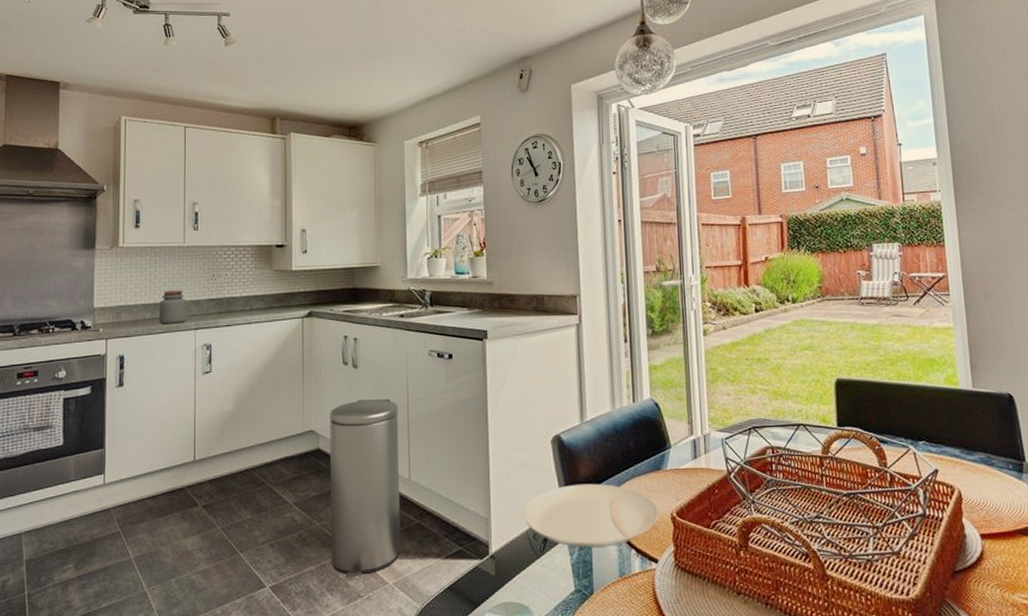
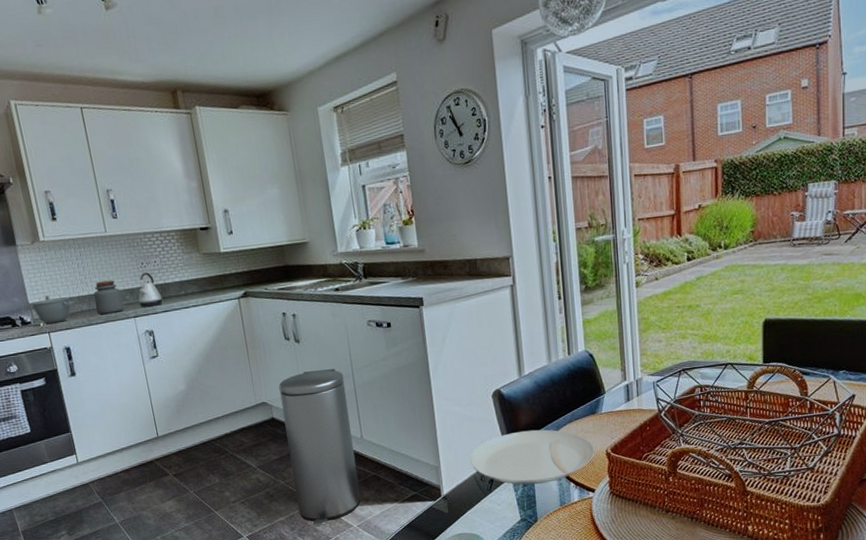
cooking pot: none [92,301,140,331] -> present [28,296,75,324]
kettle: none [202,285,227,320] -> present [138,272,163,307]

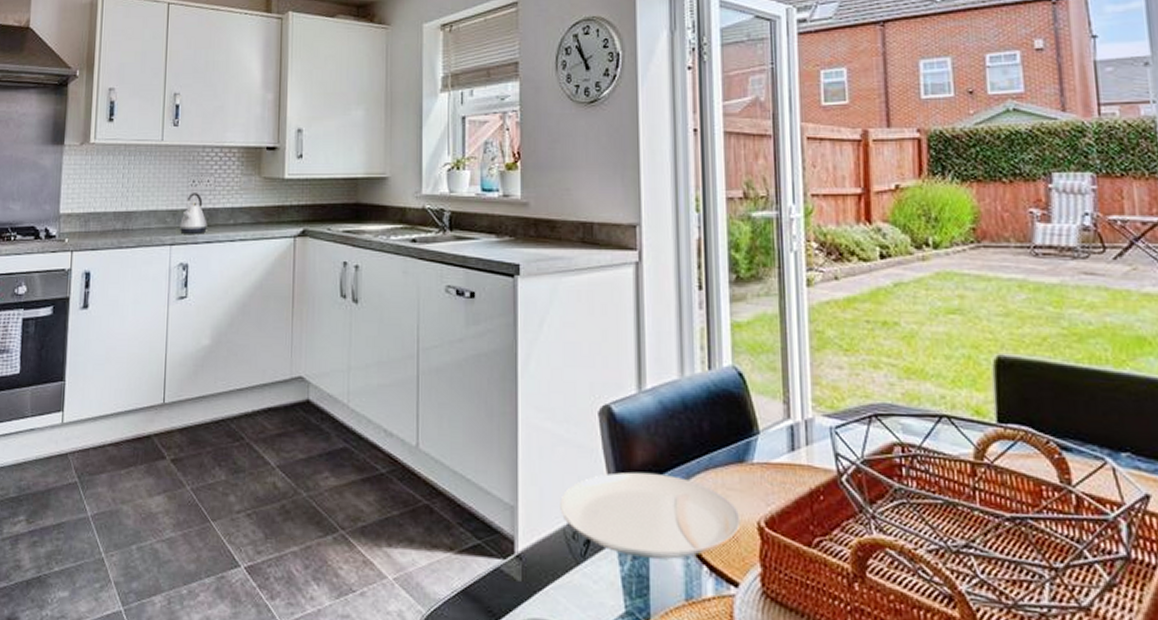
cooking pot: present [28,296,75,324] -> none [57,207,110,242]
jar: present [93,280,125,315] -> none [130,197,163,238]
pedal bin: present [278,369,361,526] -> none [319,343,406,569]

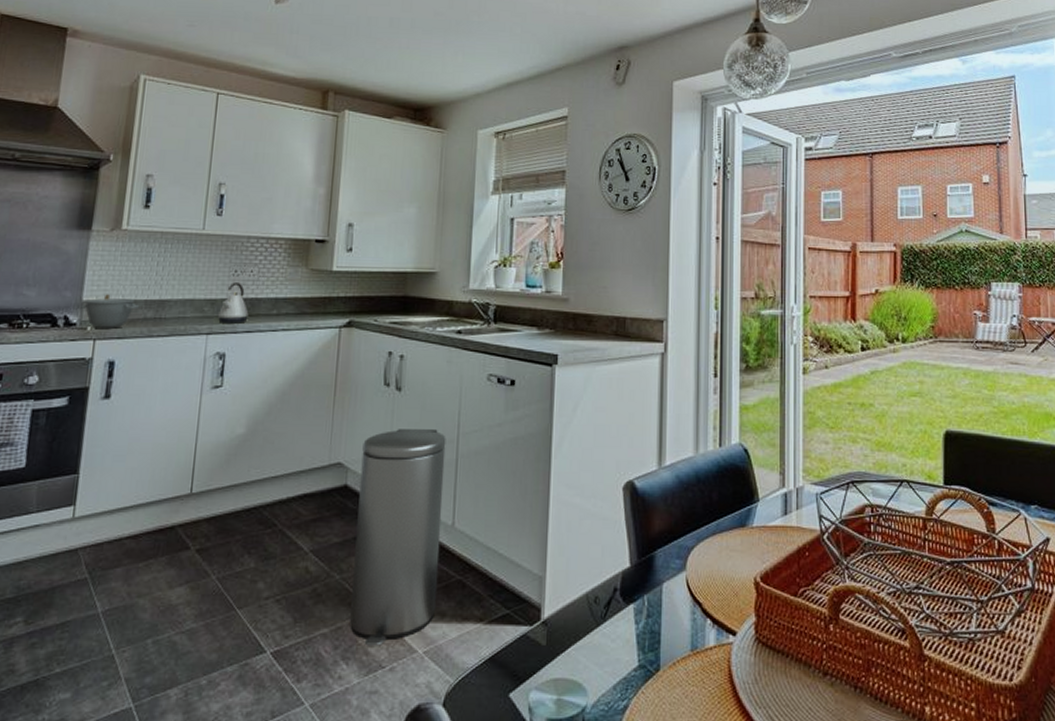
cooking pot: none [57,207,110,242] -> present [79,294,140,330]
pedal bin: none [319,343,406,569] -> present [350,429,446,646]
plate: present [560,472,741,559] -> none [584,539,741,615]

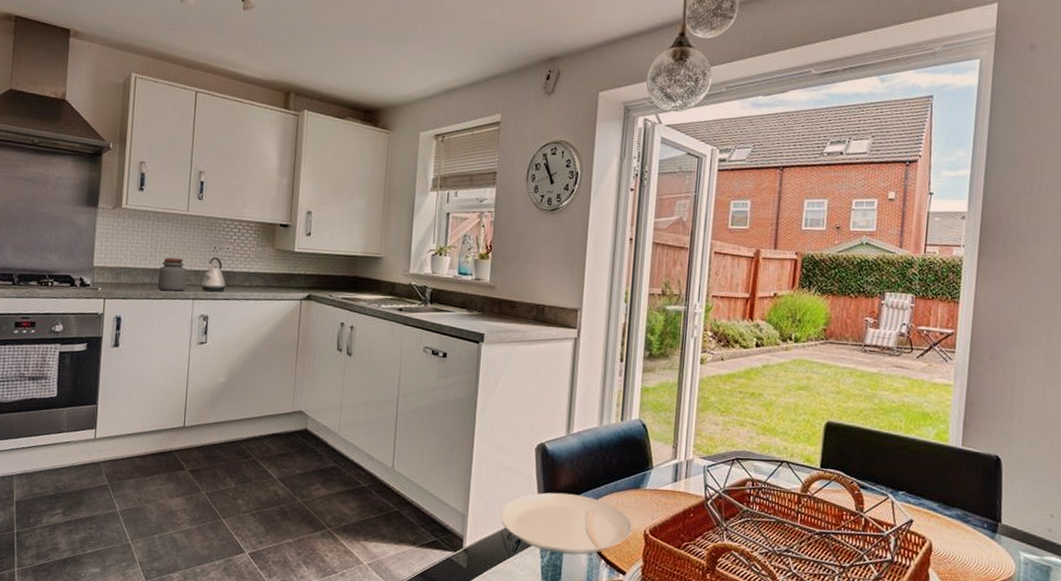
cooking pot: present [79,294,140,330] -> none [91,262,139,291]
jar: none [162,285,200,327] -> present [157,257,187,292]
pedal bin: present [350,429,446,646] -> none [310,387,388,556]
plate: none [584,539,741,615] -> present [500,492,633,555]

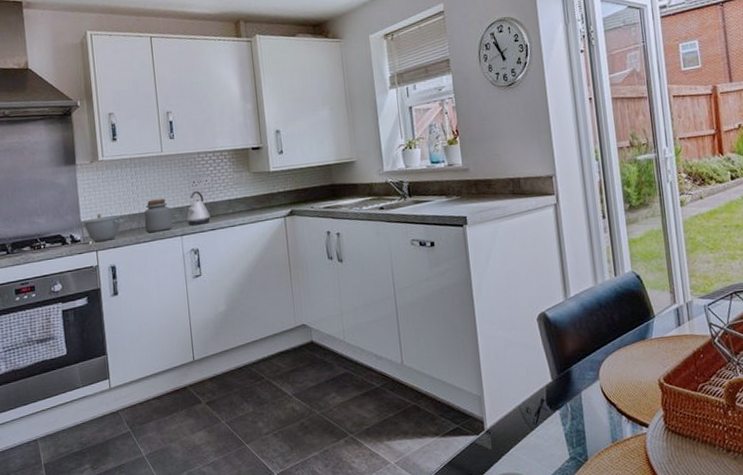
cooking pot: none [91,262,139,291] -> present [80,214,126,243]
plate: present [500,492,633,555] -> none [514,356,647,418]

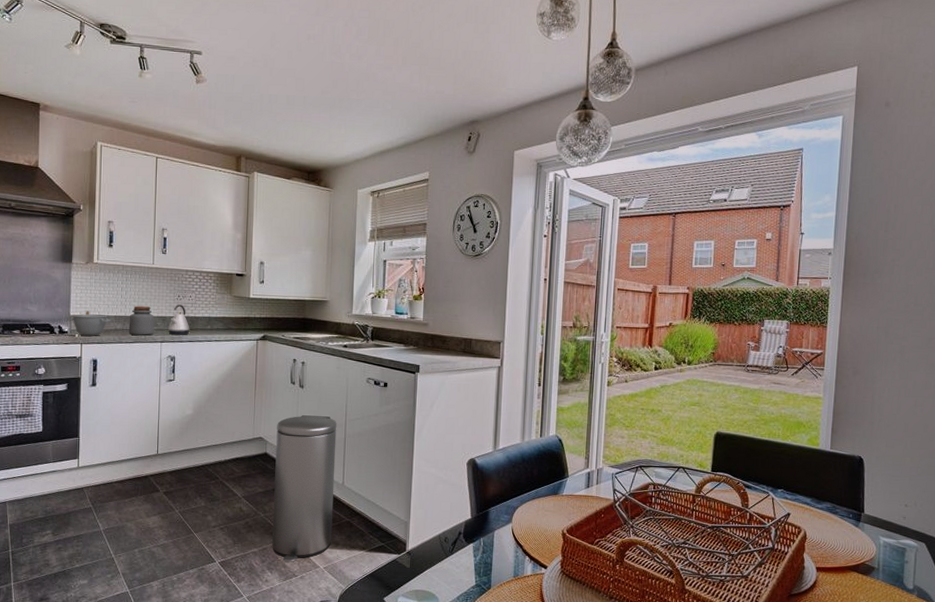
pedal bin: none [319,289,400,462] -> present [272,415,337,562]

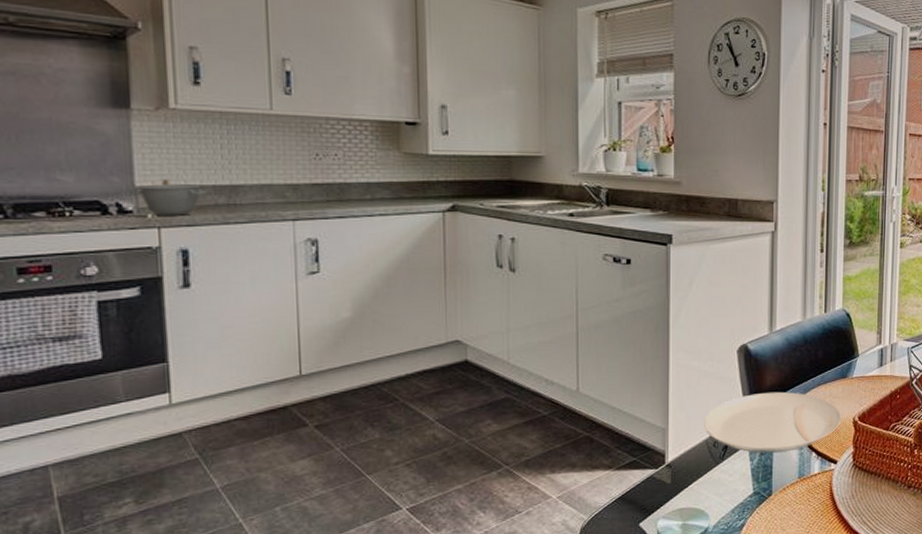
jar: present [128,306,155,336] -> none [237,170,281,213]
kettle: present [167,305,190,335] -> none [302,167,339,209]
pedal bin: present [272,415,337,562] -> none [480,306,567,496]
plate: none [438,500,552,553] -> present [704,391,842,453]

